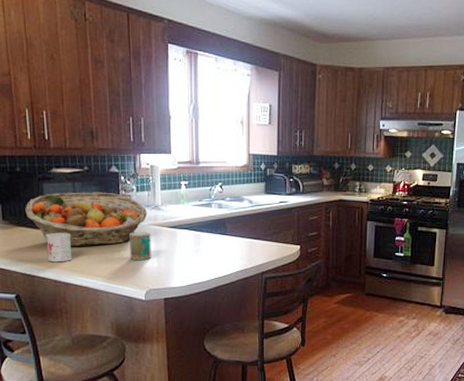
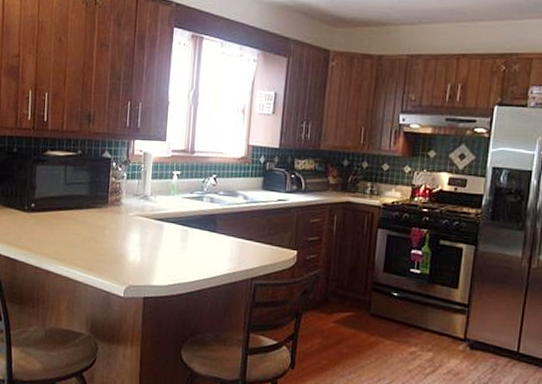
fruit basket: present [25,192,148,246] -> none [16,176,136,234]
mug: present [46,232,71,263] -> none [32,216,57,249]
mug: present [129,232,152,260] -> none [113,222,137,253]

